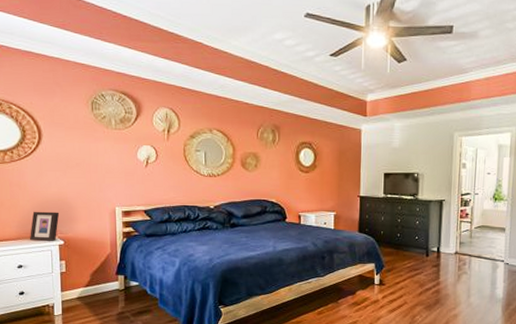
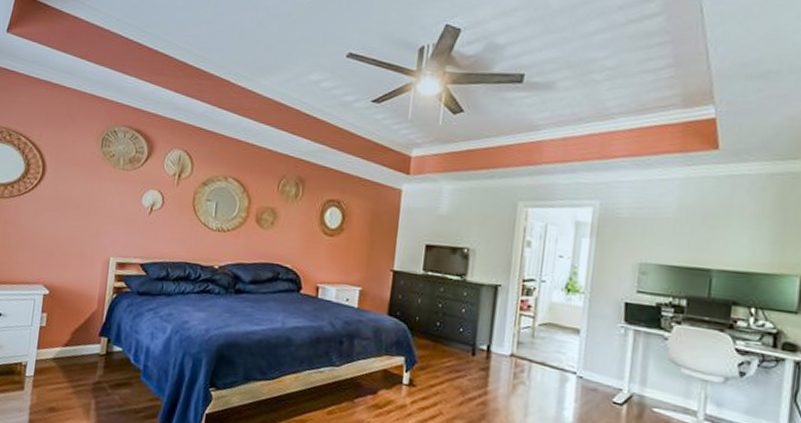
picture frame: present [30,211,60,241] -> none [15,253,50,290]

